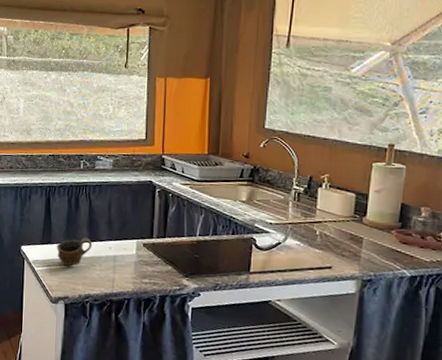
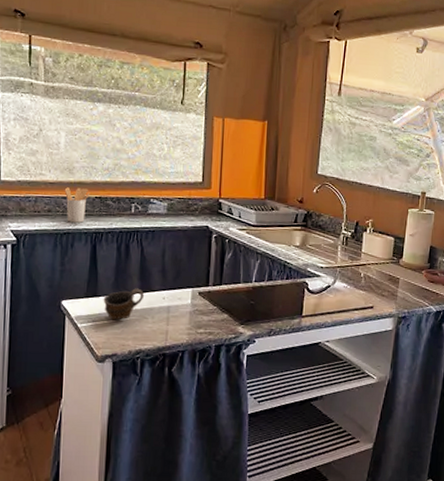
utensil holder: none [23,147,45,178] -> present [64,187,90,223]

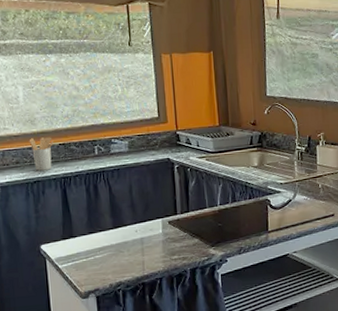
cup: present [103,288,145,320] -> none [79,225,118,258]

